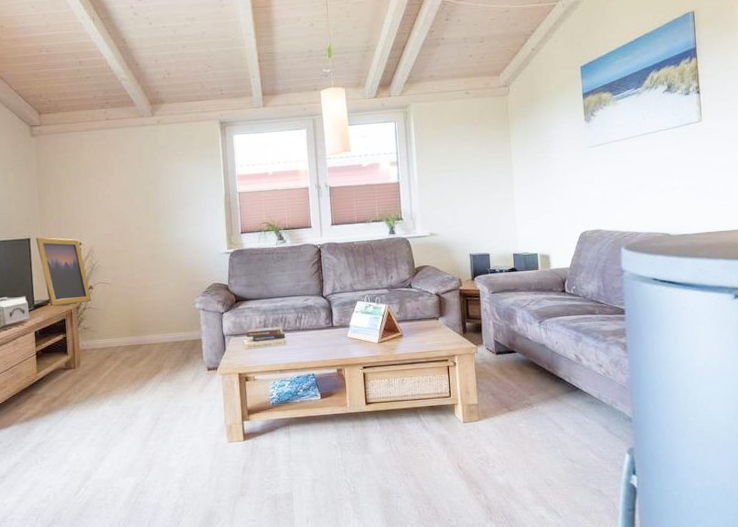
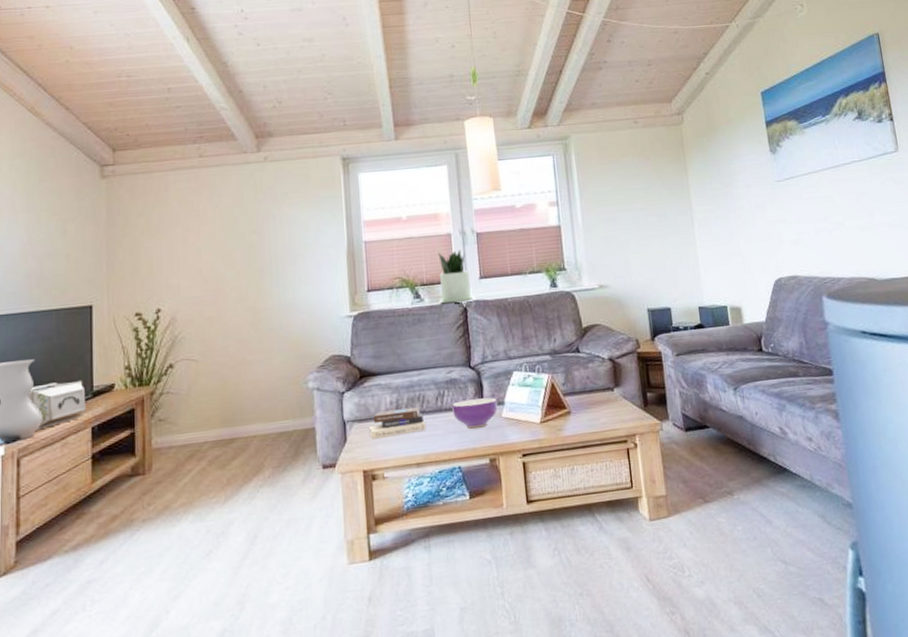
picture frame: present [36,237,92,307] -> none [100,303,171,393]
planter: none [298,201,327,246] -> present [438,250,474,305]
bowl: none [307,321,345,346] -> present [451,397,498,430]

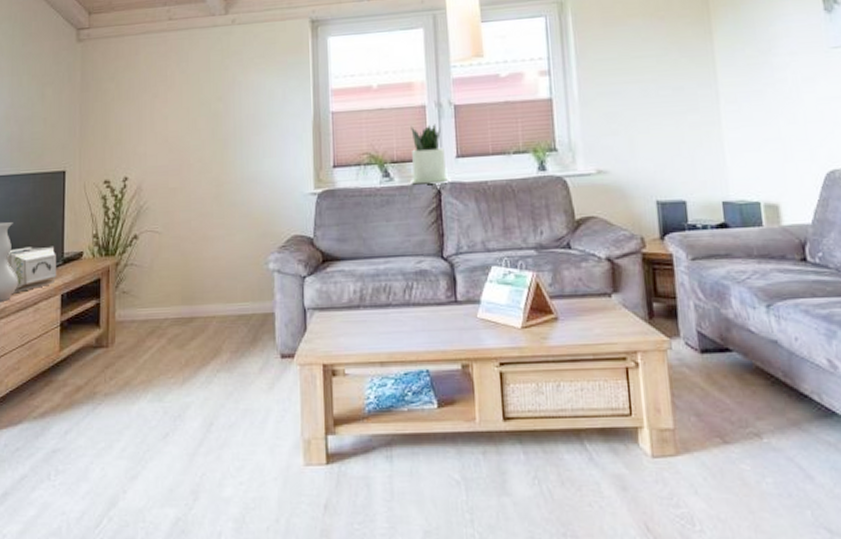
books: present [368,407,427,440] -> none [329,299,392,332]
bowl: present [451,397,498,430] -> none [420,294,473,329]

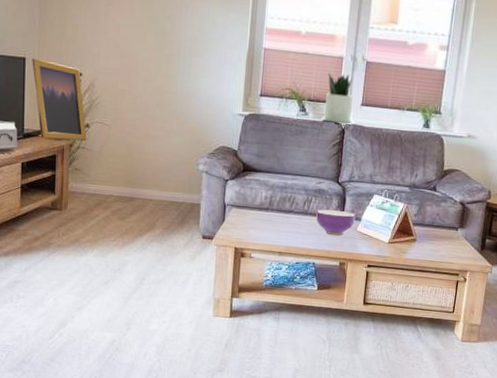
picture frame: none [72,169,135,261] -> present [32,58,87,141]
bowl: none [420,294,473,329] -> present [315,209,356,236]

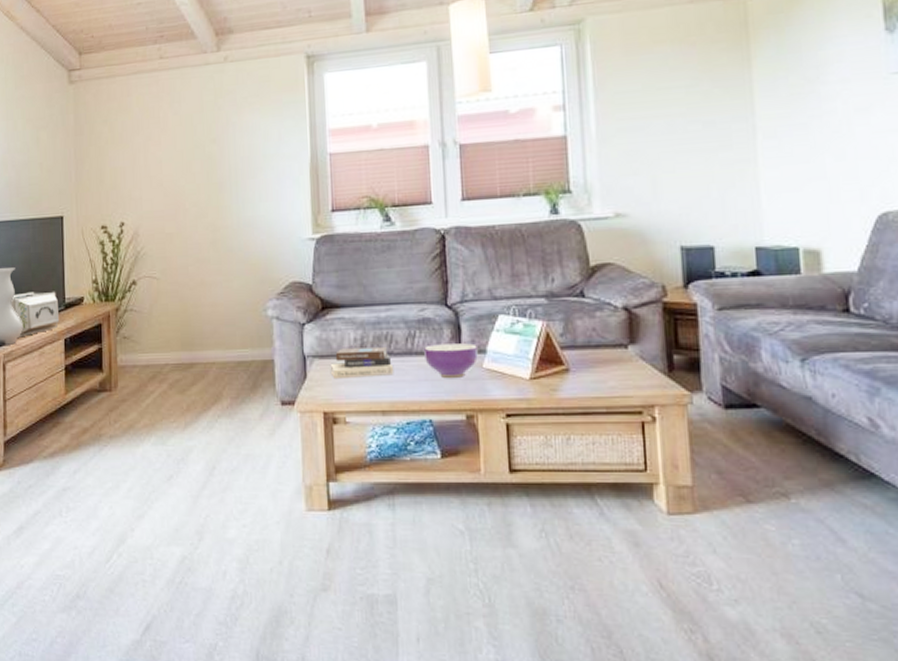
picture frame: present [32,58,87,141] -> none [70,214,135,307]
books: none [244,202,292,228] -> present [330,347,394,380]
planter: present [322,72,353,125] -> none [413,165,454,230]

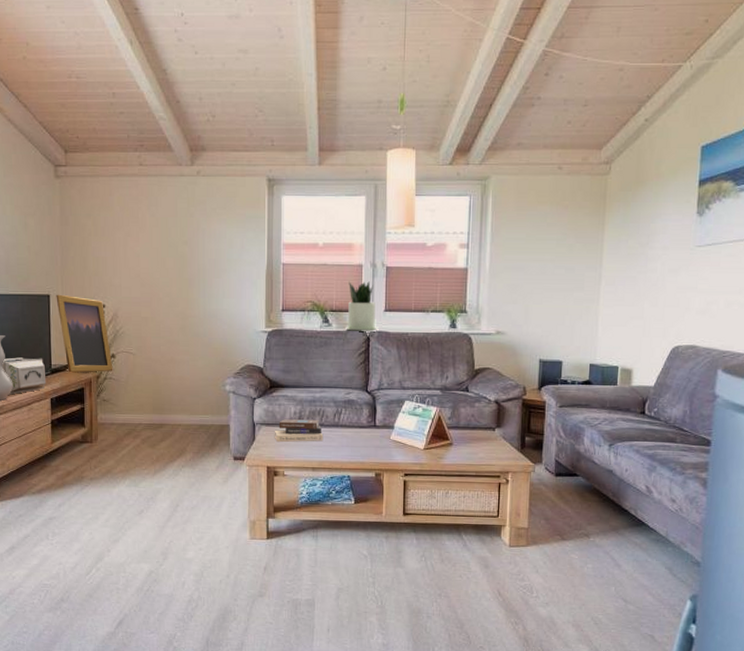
picture frame: none [70,214,135,307] -> present [56,294,113,373]
planter: none [413,165,454,230] -> present [345,281,377,333]
bowl: present [423,343,479,379] -> none [346,420,389,447]

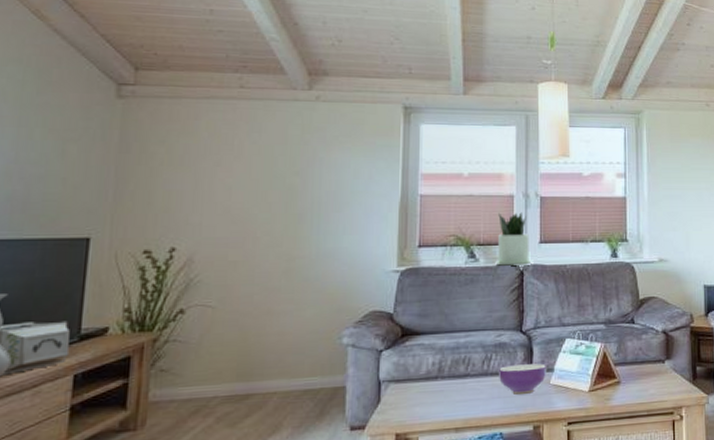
picture frame: present [56,294,113,373] -> none [99,237,180,338]
books: present [274,419,324,443] -> none [406,370,470,402]
bowl: none [346,420,389,447] -> present [498,363,548,396]

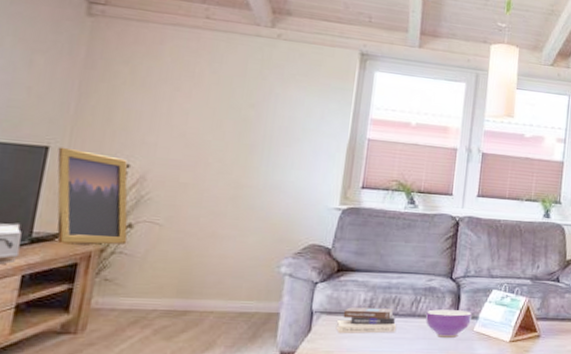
picture frame: none [99,237,180,338] -> present [56,147,128,245]
books: none [406,370,470,402] -> present [336,307,397,334]
planter: present [495,212,532,267] -> none [433,163,468,217]

